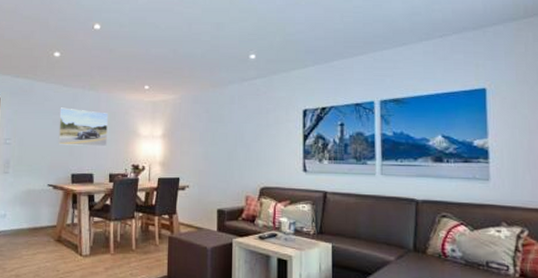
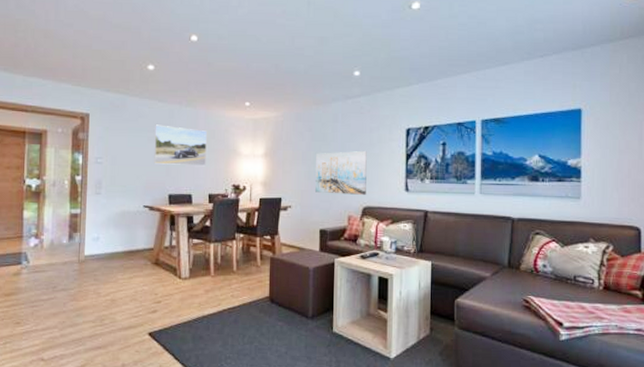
wall art: none [213,132,264,175] -> present [315,151,367,195]

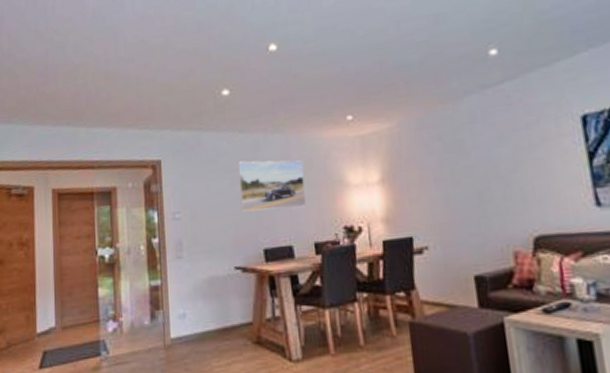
wall art: present [315,151,367,195] -> none [453,157,536,224]

